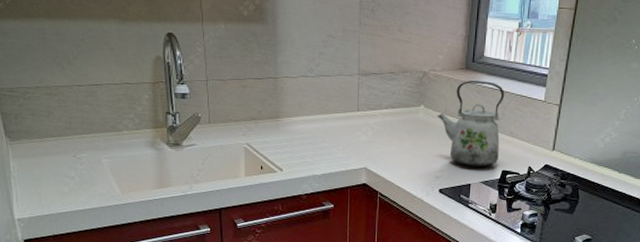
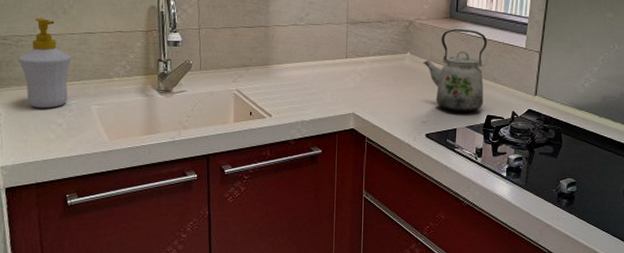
soap bottle: none [26,68,80,162] -> present [17,17,72,108]

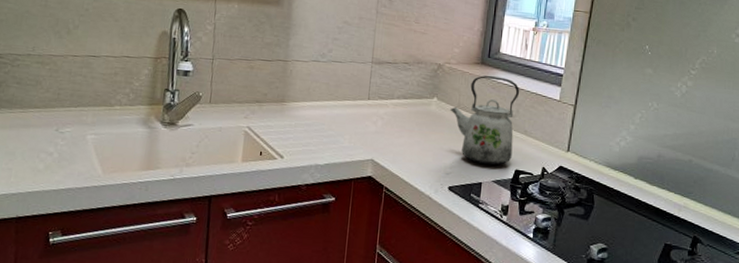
soap bottle: present [17,17,72,108] -> none [11,36,72,135]

